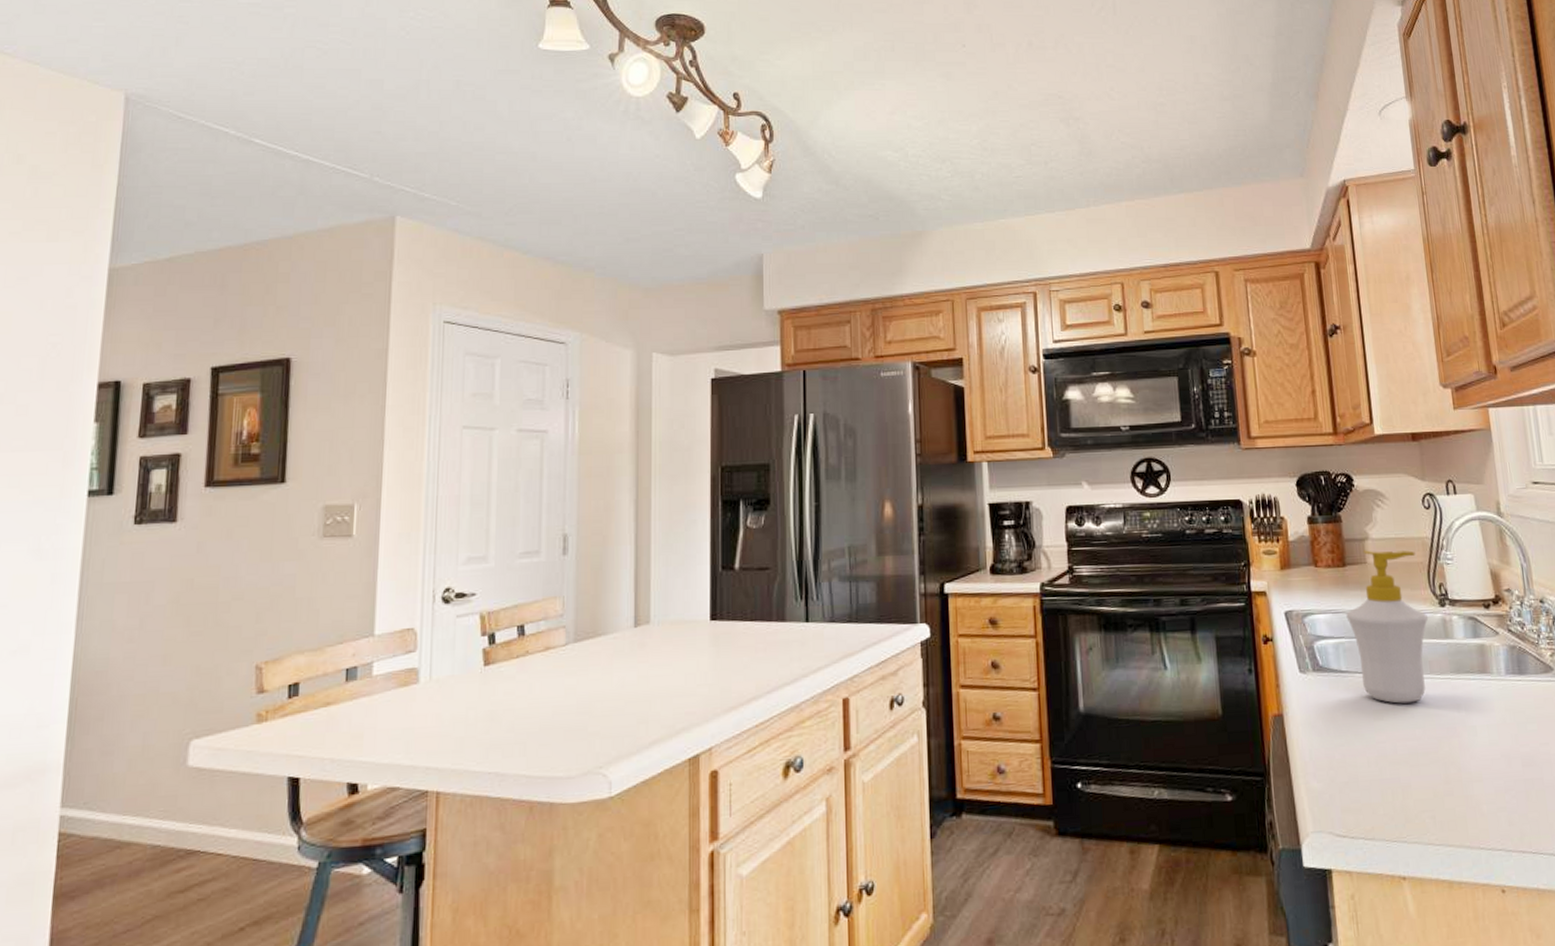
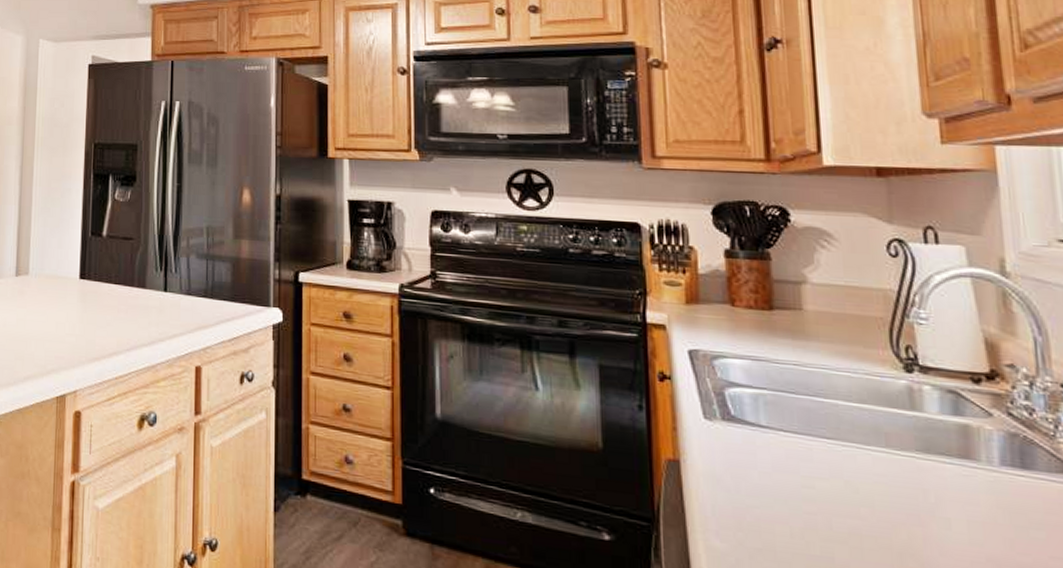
soap bottle: present [1346,550,1428,704] -> none [770,295,886,477]

